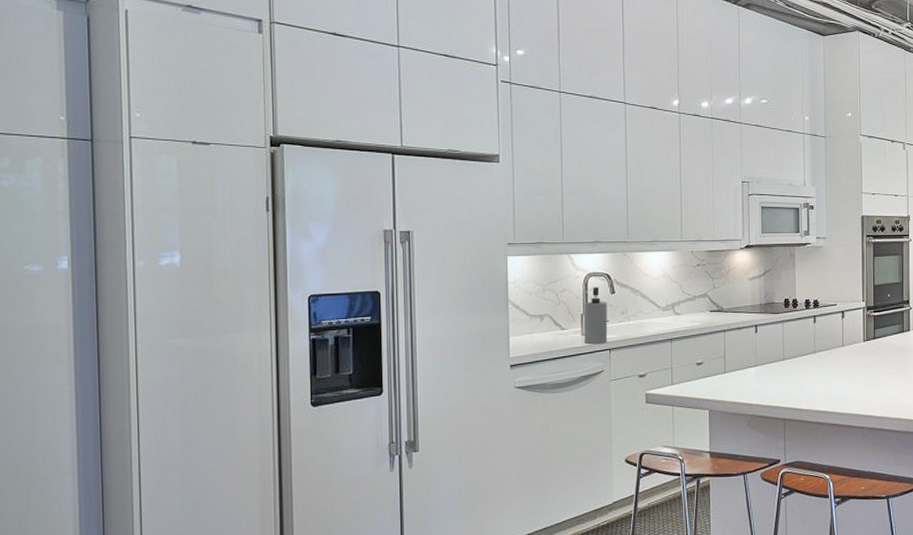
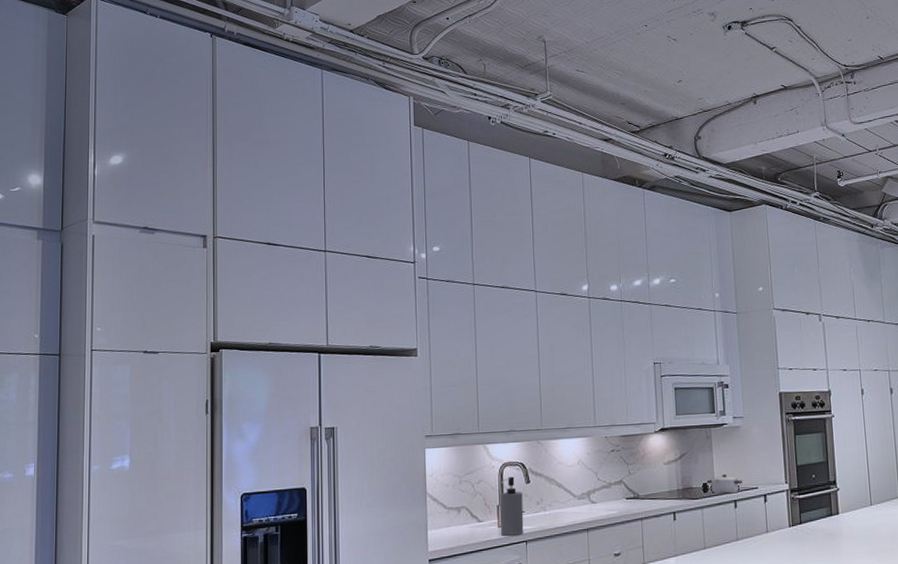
cooking pot: none [788,291,823,310] -> present [706,475,743,495]

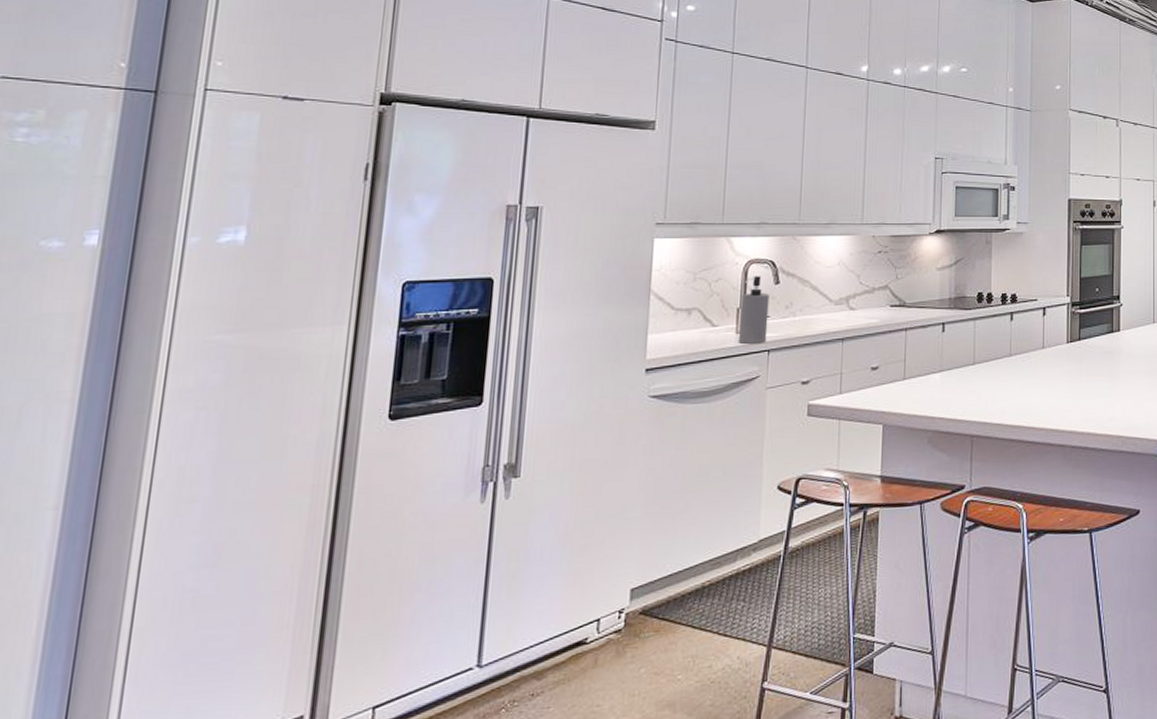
cooking pot: present [706,475,743,495] -> none [982,284,1022,305]

